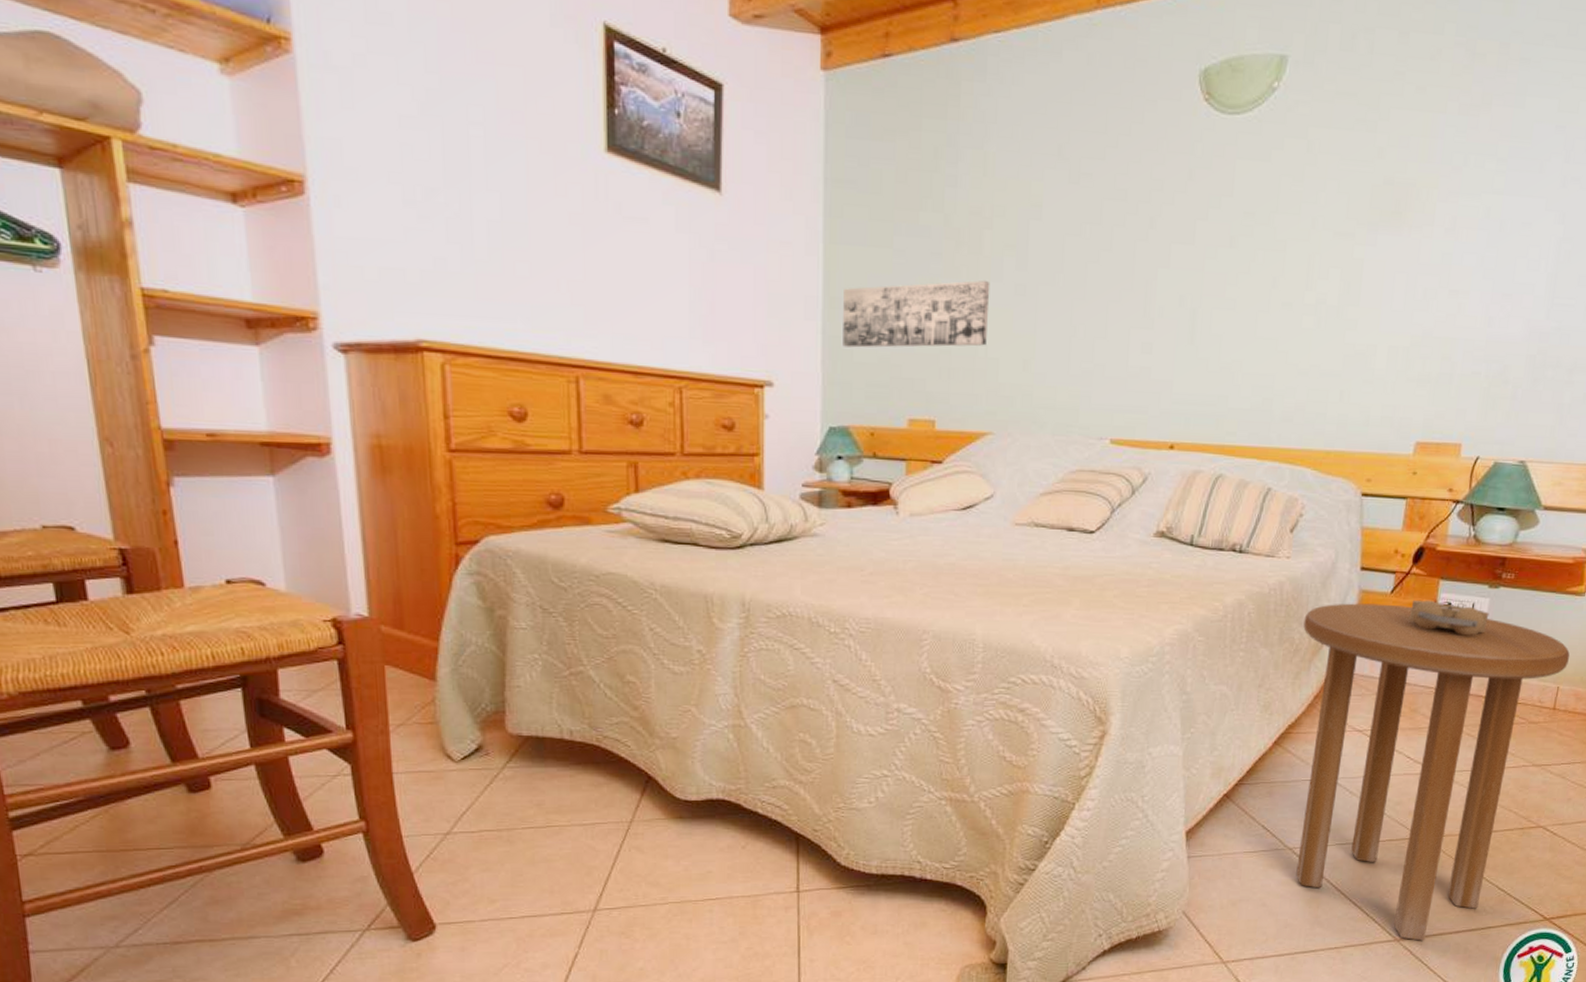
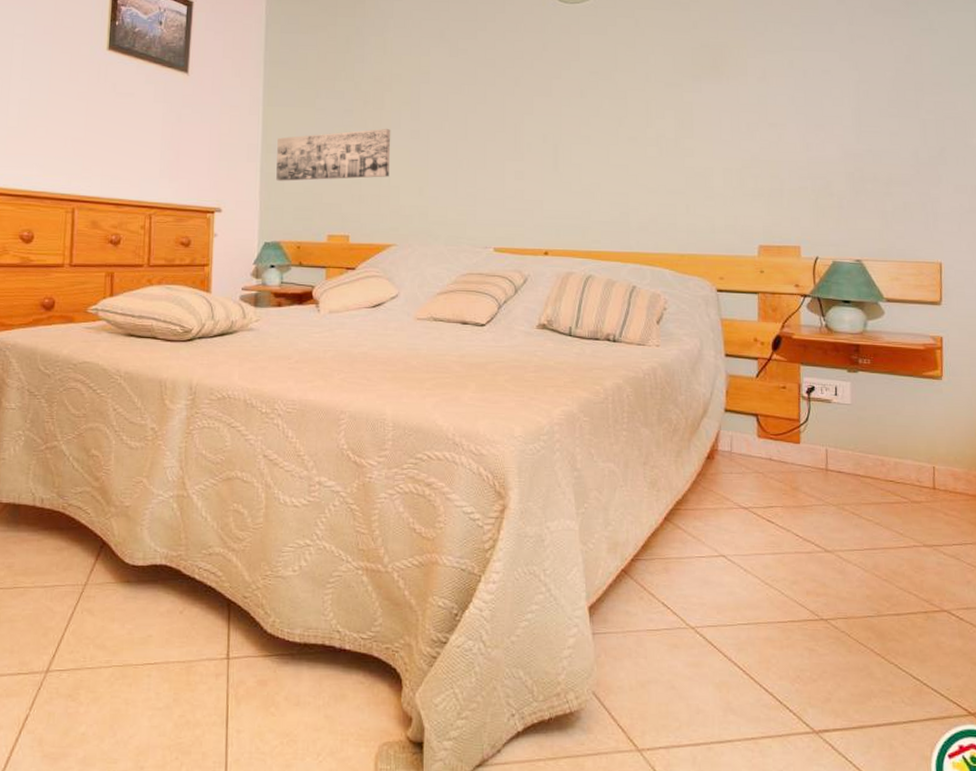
side table: present [1296,603,1570,941] -> none [679,386,939,734]
alarm clock: present [1409,600,1489,637] -> none [776,383,853,418]

